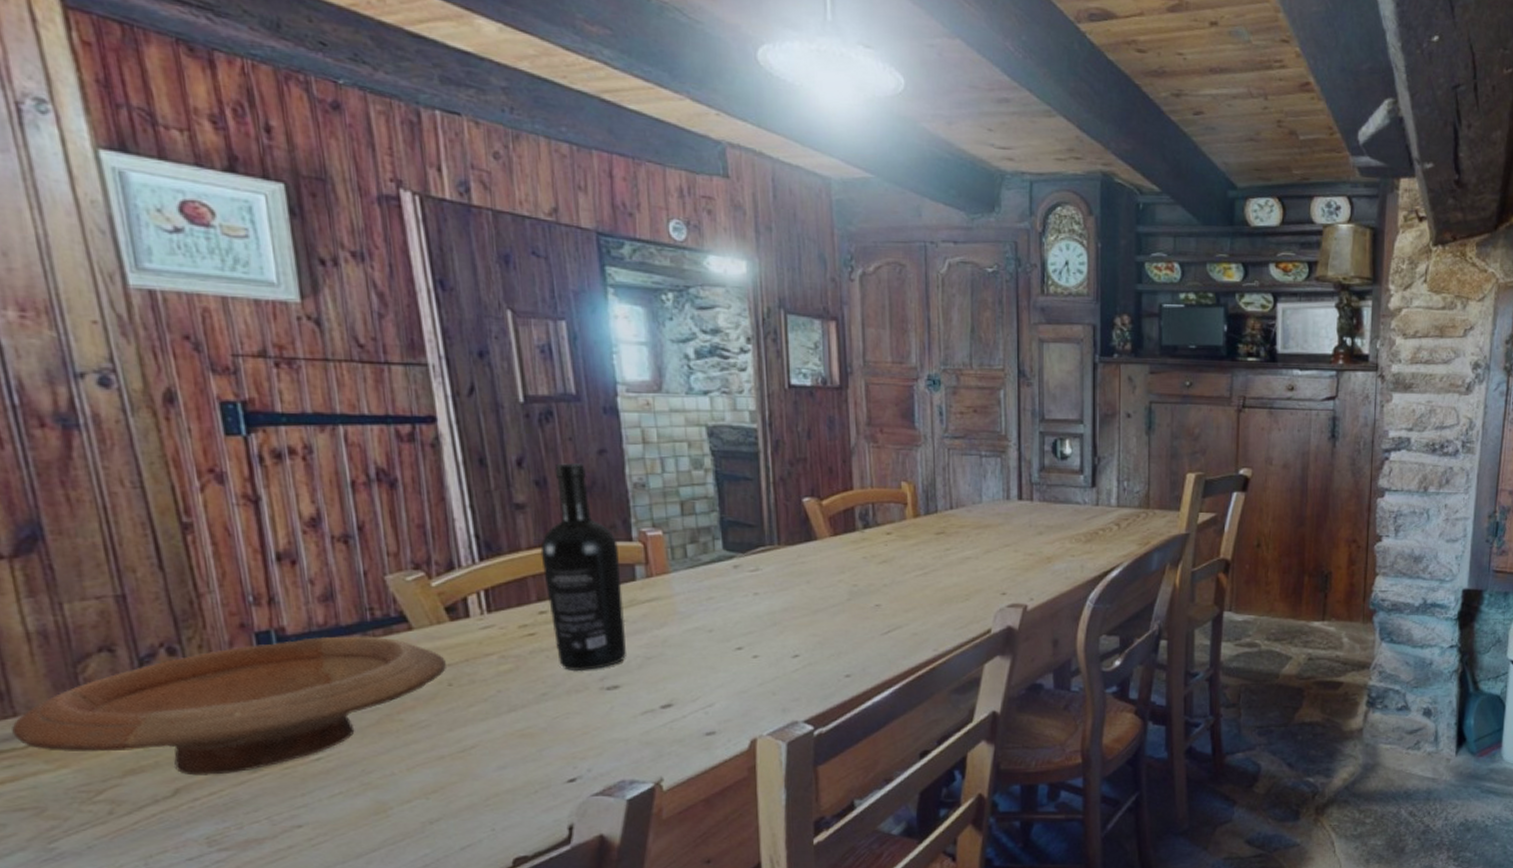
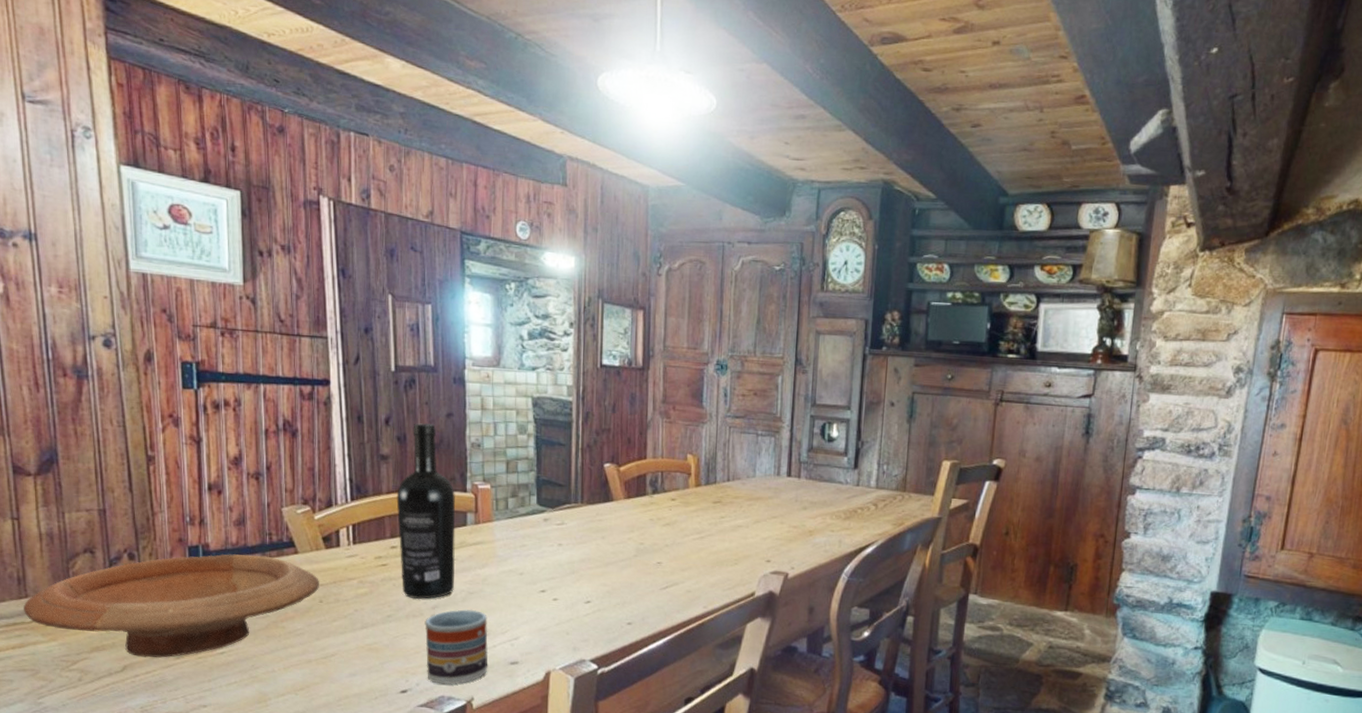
cup: none [591,676,678,767] -> present [425,609,488,685]

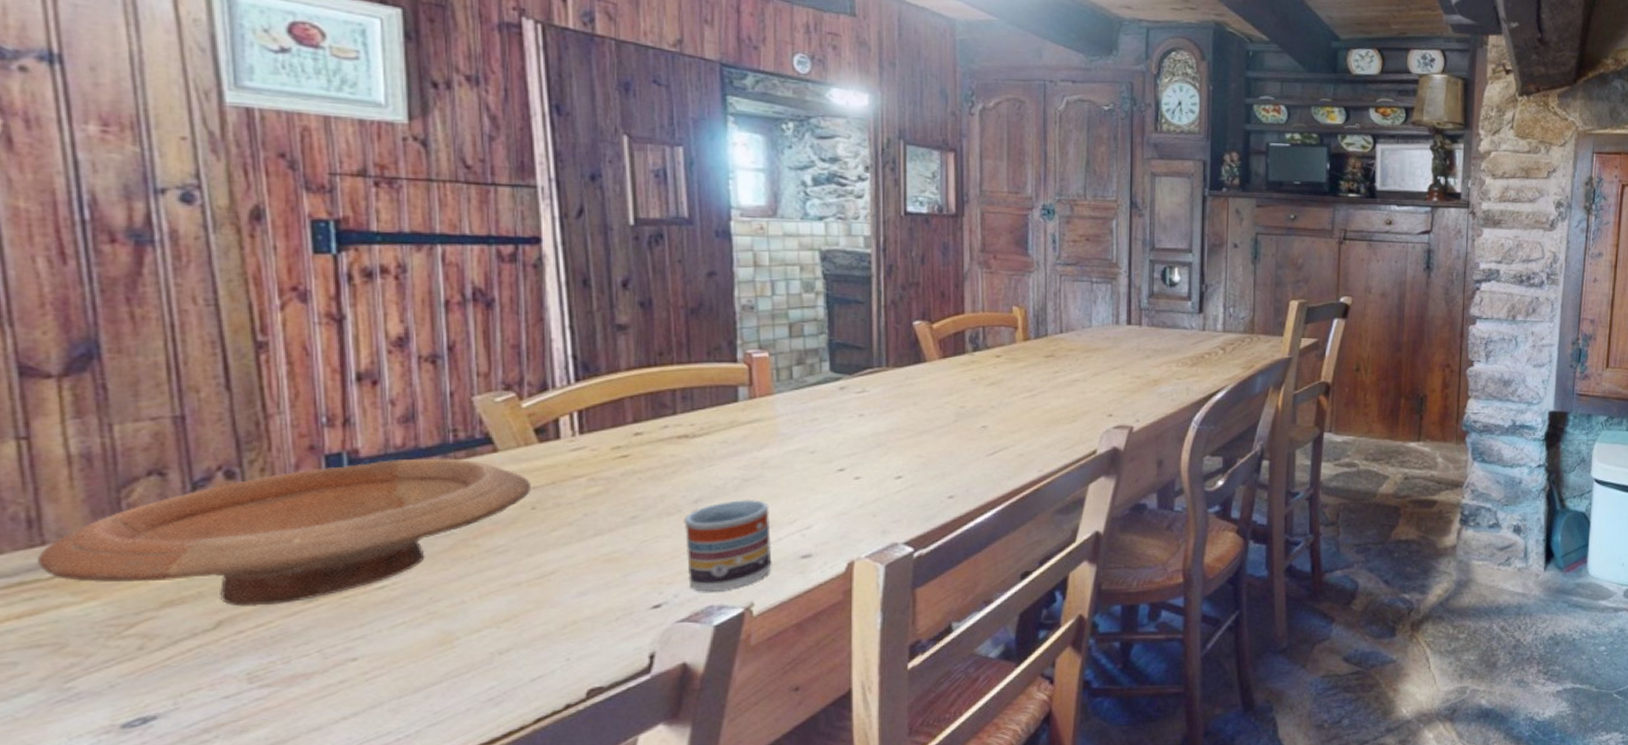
wine bottle: present [396,422,456,600] -> none [640,284,725,494]

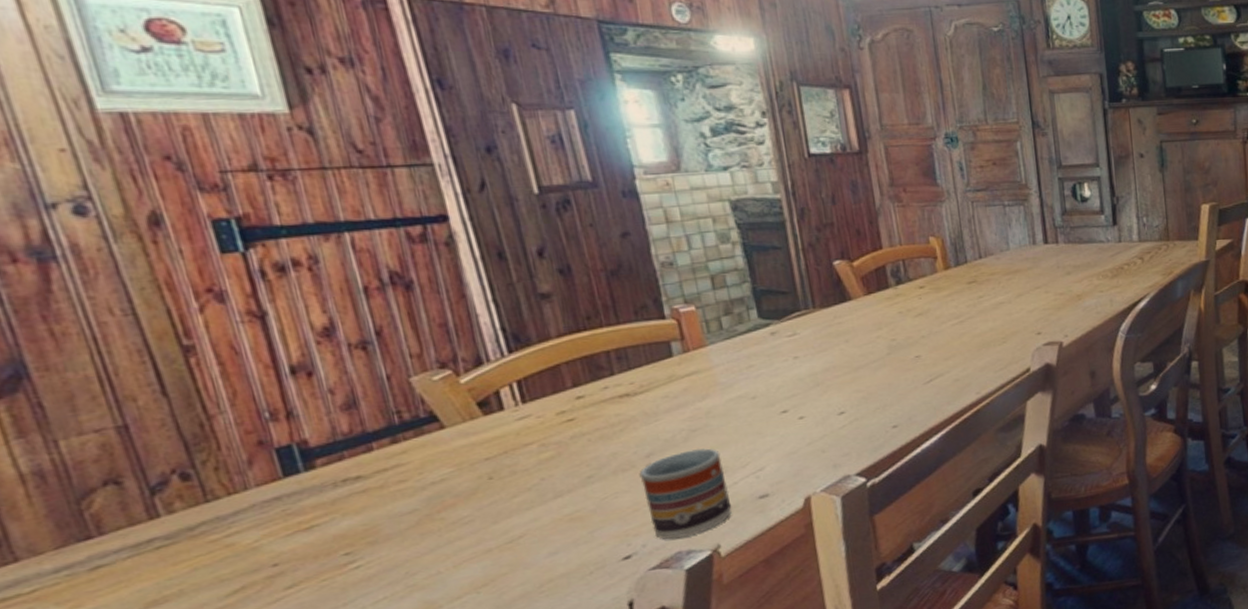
wooden bowl: present [38,458,531,607] -> none [14,438,485,599]

